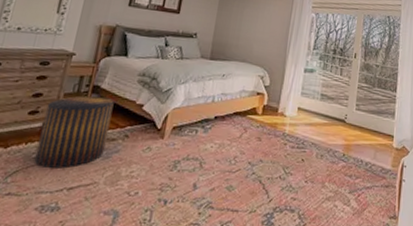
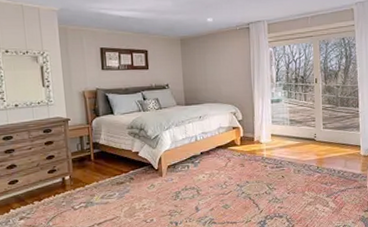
stool: present [34,96,114,169] -> none [60,151,117,212]

